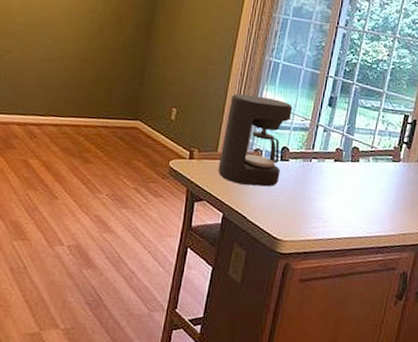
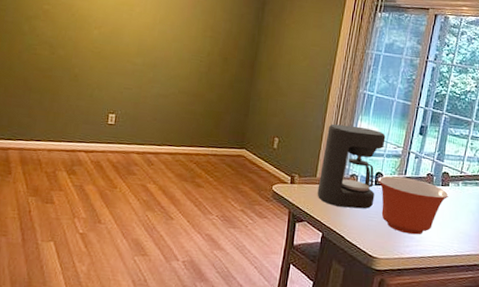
mixing bowl: none [283,150,360,215] -> present [377,176,450,235]

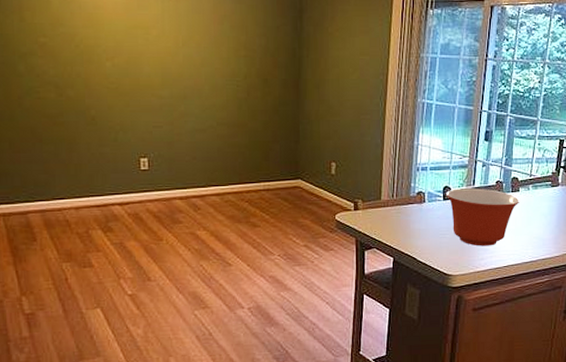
coffee maker: present [317,123,386,209] -> none [384,139,450,228]

